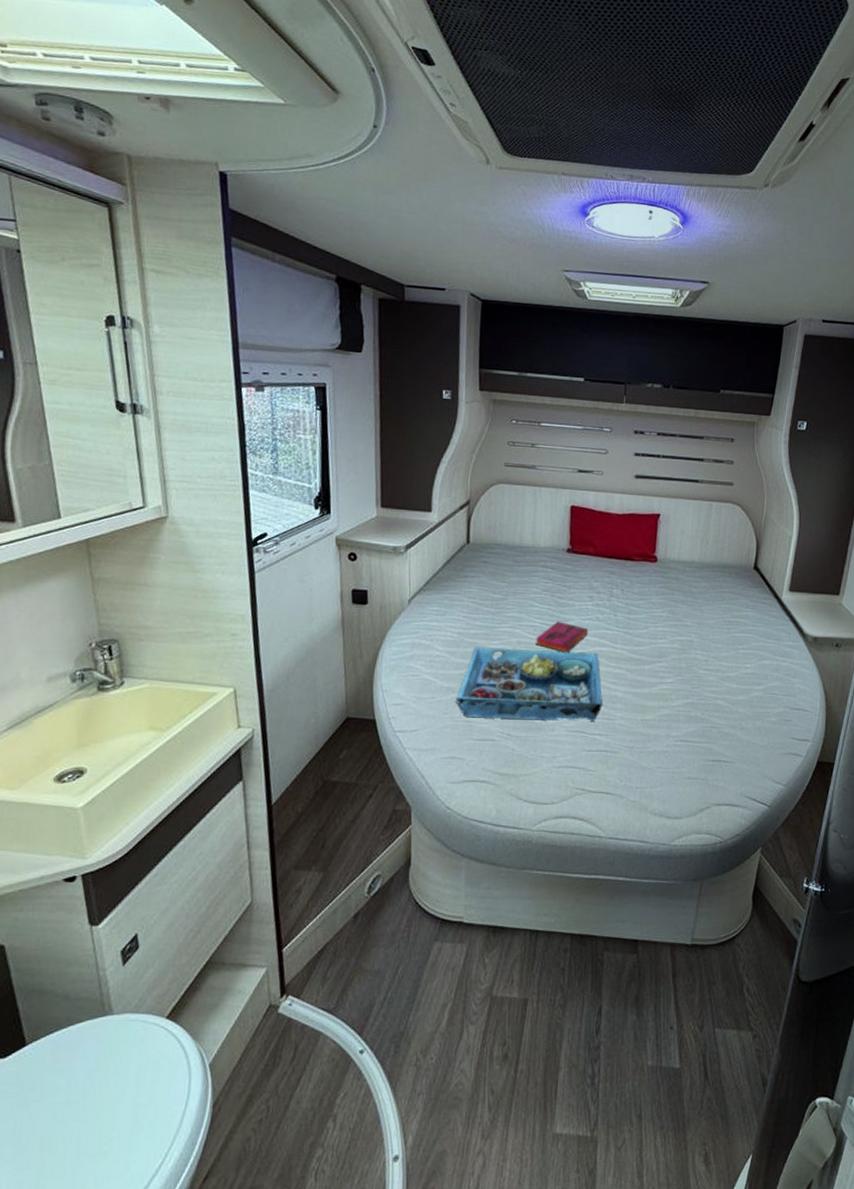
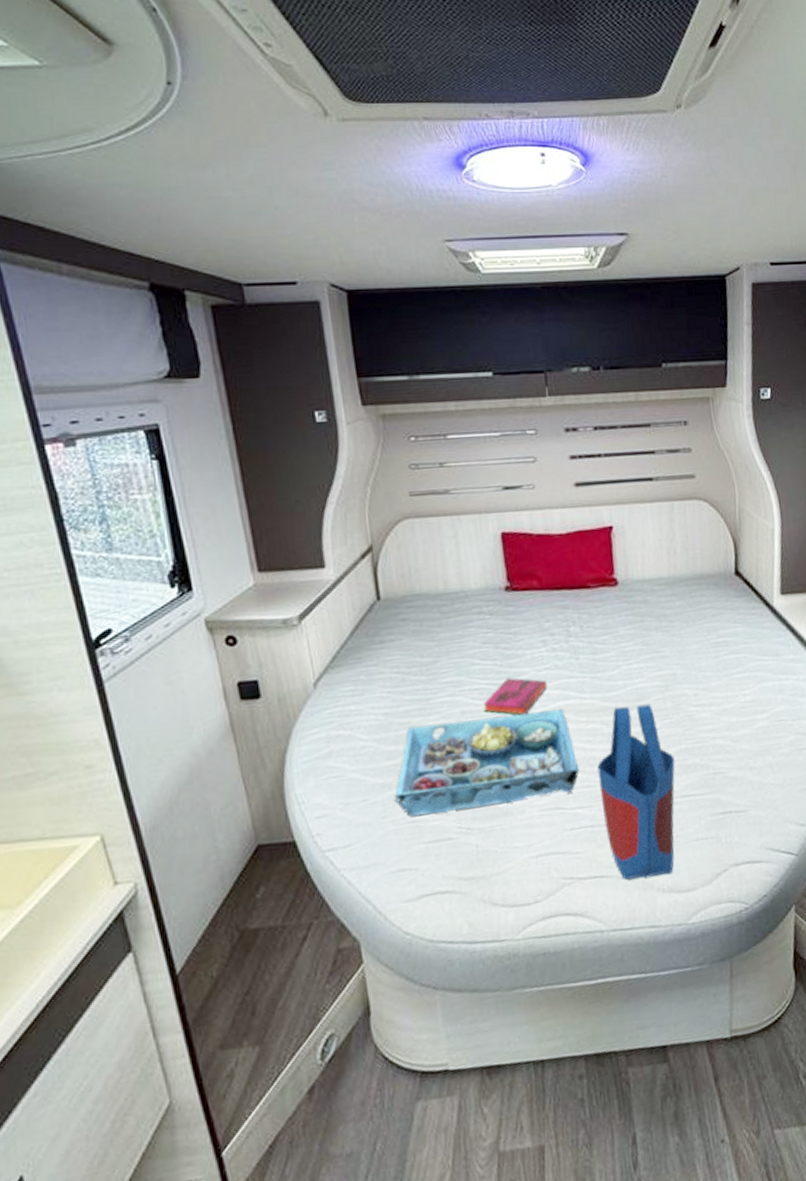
tote bag: none [616,659,681,802] -> present [597,703,675,880]

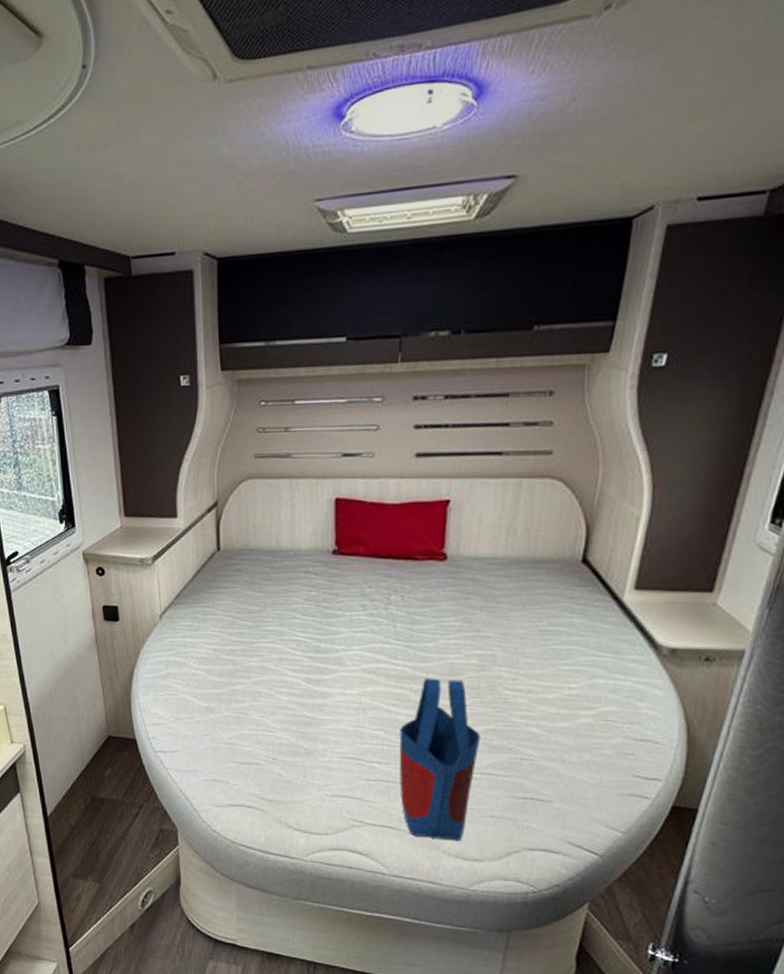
serving tray: present [394,709,580,818] -> none [215,664,382,747]
hardback book: present [484,677,548,715] -> none [300,635,362,670]

